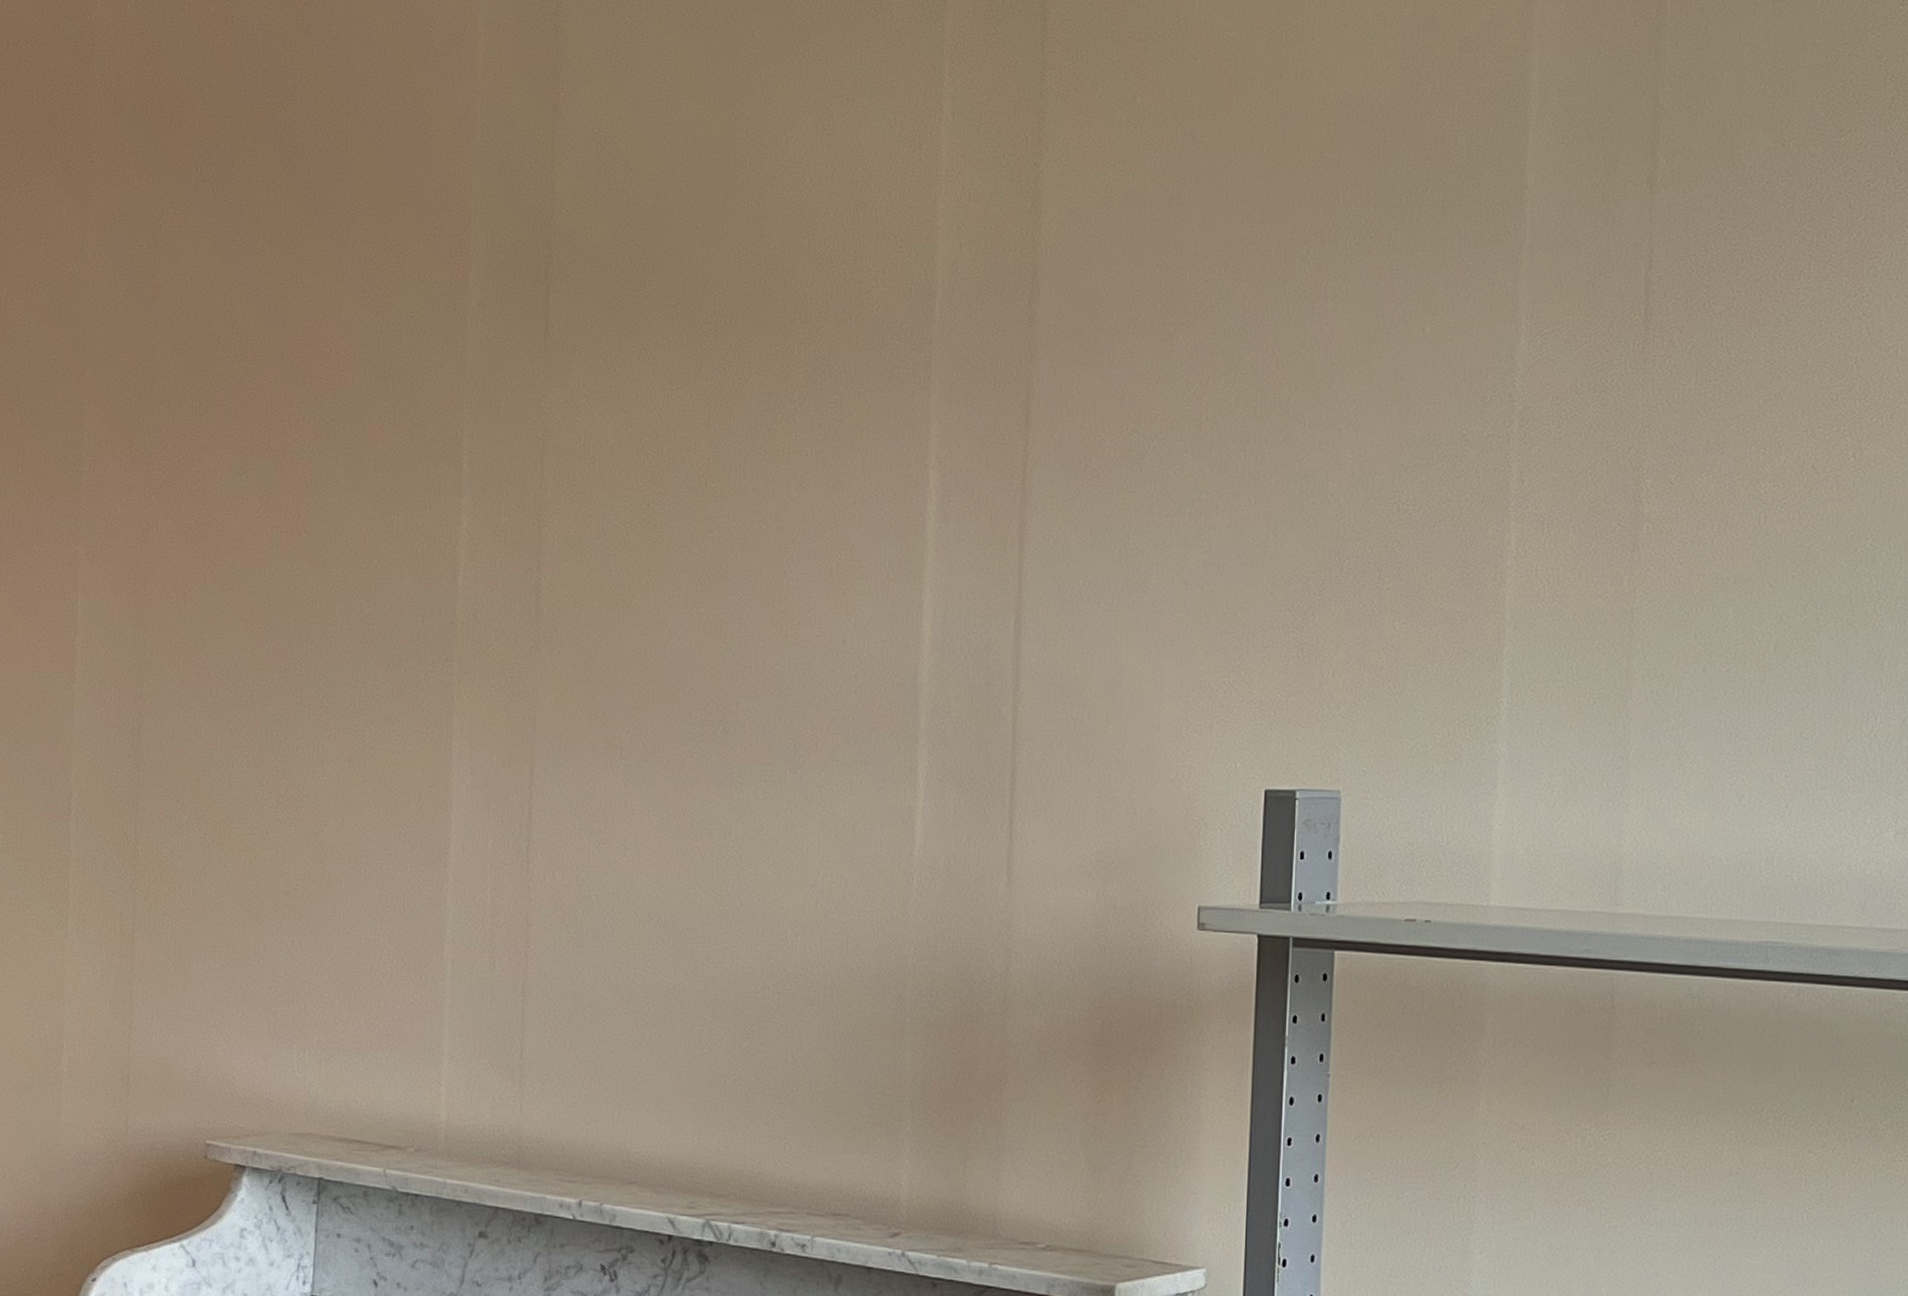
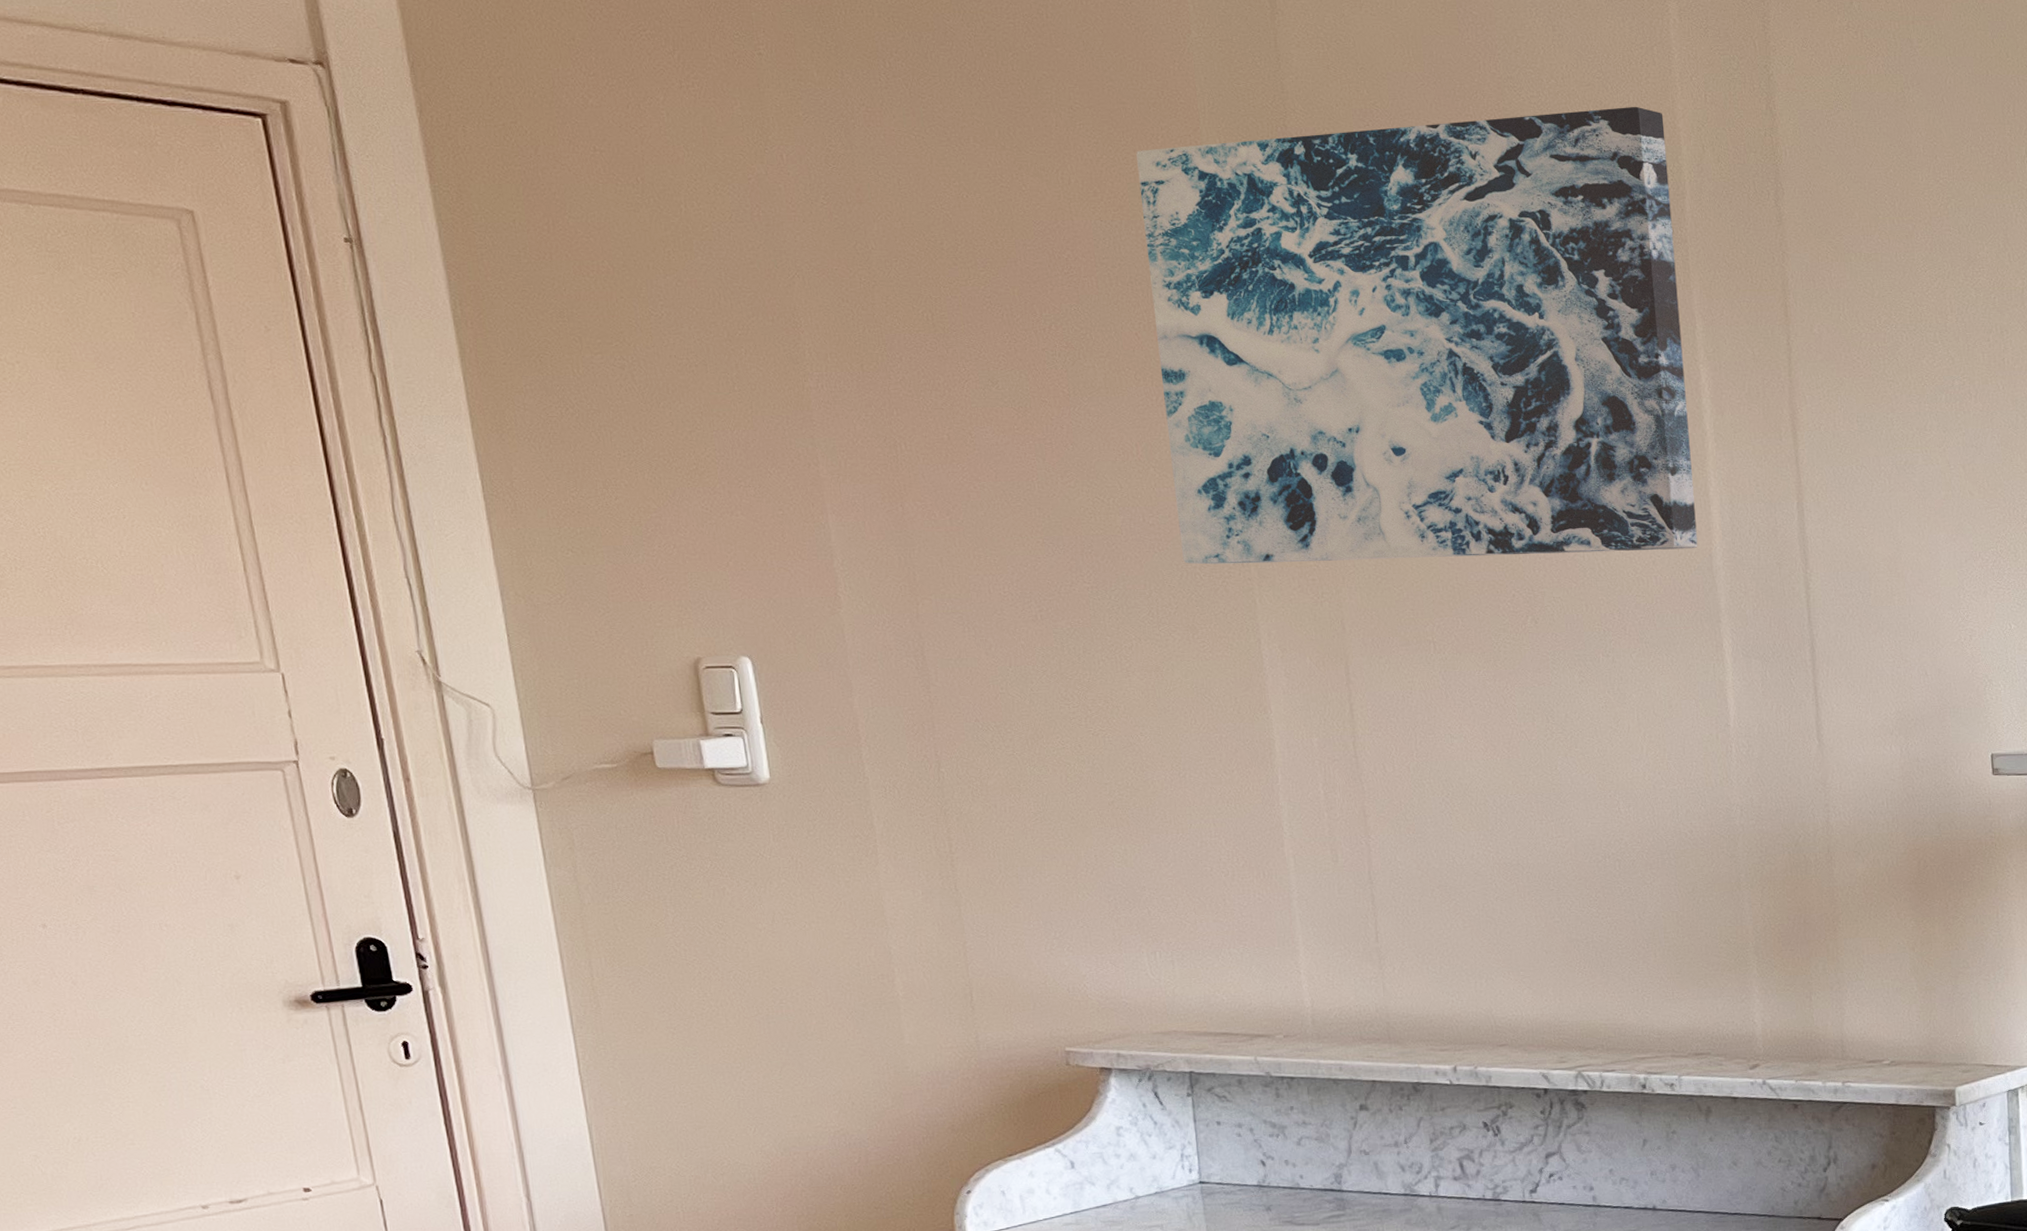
wall art: none [391,204,924,663] -> present [1136,106,1698,565]

